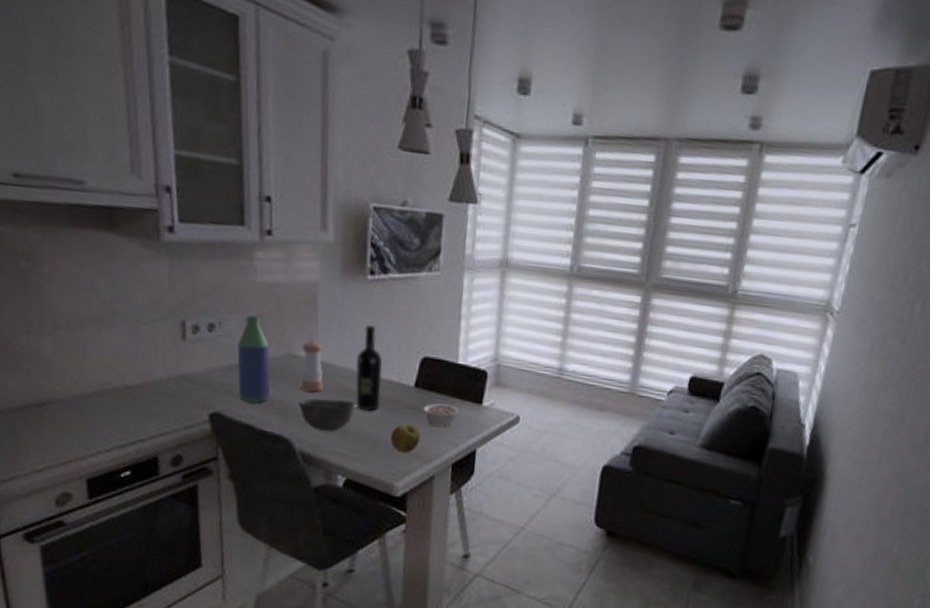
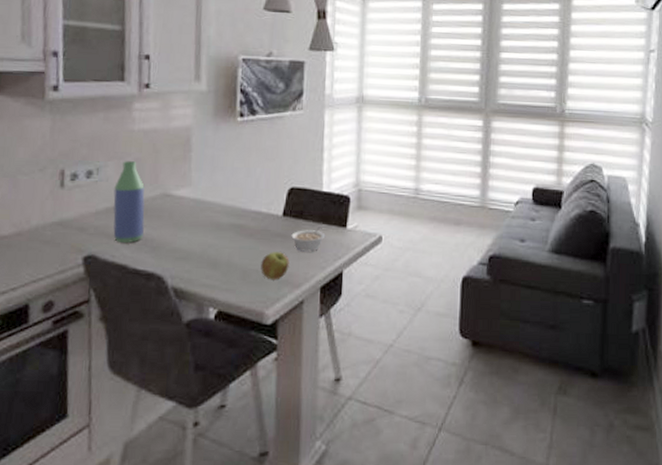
bowl: present [297,398,356,432] -> none [170,233,227,265]
pepper shaker: present [301,340,324,392] -> none [174,179,197,228]
wine bottle: present [355,324,383,411] -> none [226,161,252,242]

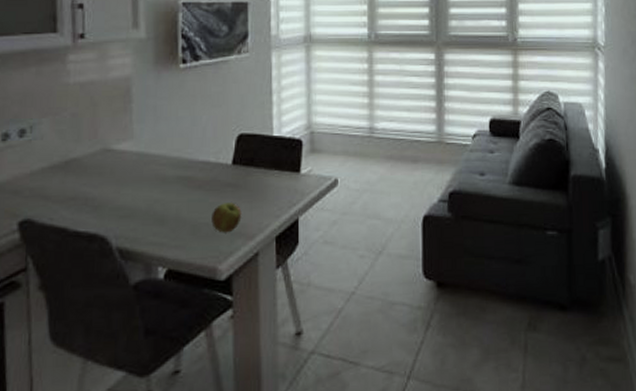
bottle: present [113,161,145,243] -> none [49,116,84,204]
legume: present [291,227,326,252] -> none [242,173,279,201]

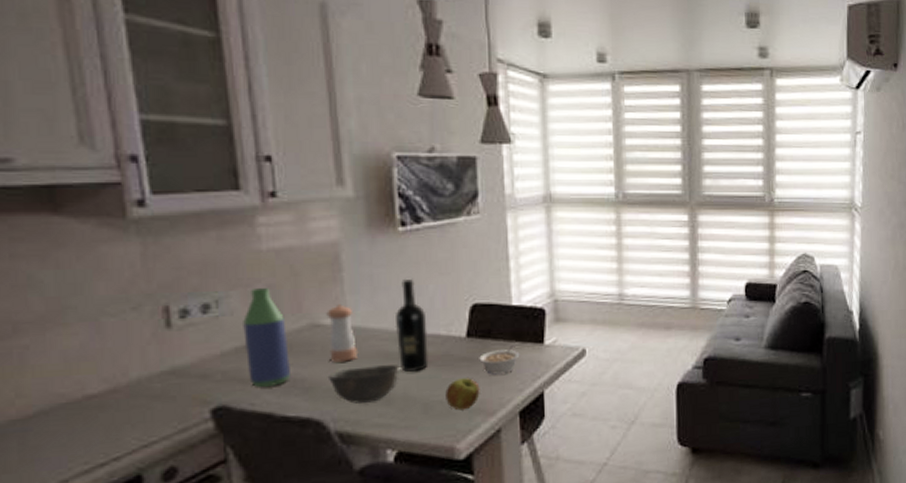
bottle: none [49,116,84,204] -> present [243,288,290,387]
bowl: none [113,188,174,222] -> present [327,365,399,404]
pepper shaker: none [117,132,141,184] -> present [326,304,359,362]
wine bottle: none [172,109,199,195] -> present [395,278,429,372]
legume: none [242,173,279,201] -> present [479,345,520,375]

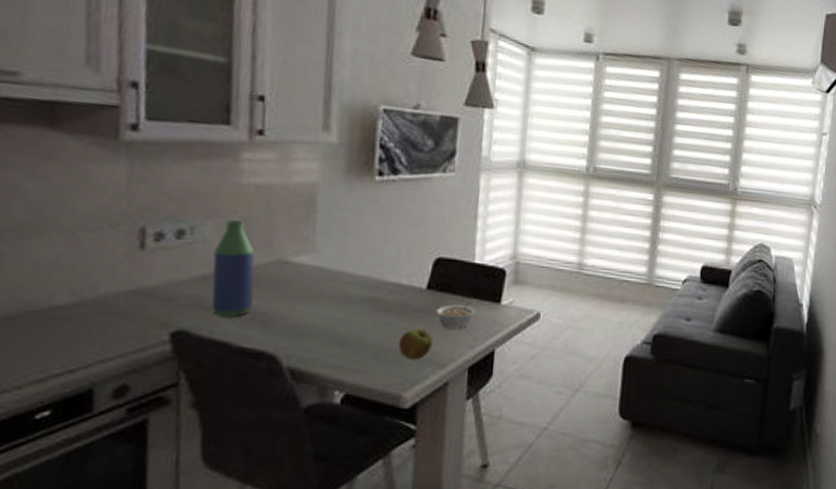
pepper shaker: present [326,304,359,362] -> none [293,244,322,300]
bowl: present [327,365,399,404] -> none [287,307,358,343]
wine bottle: present [395,278,429,372] -> none [358,226,391,317]

